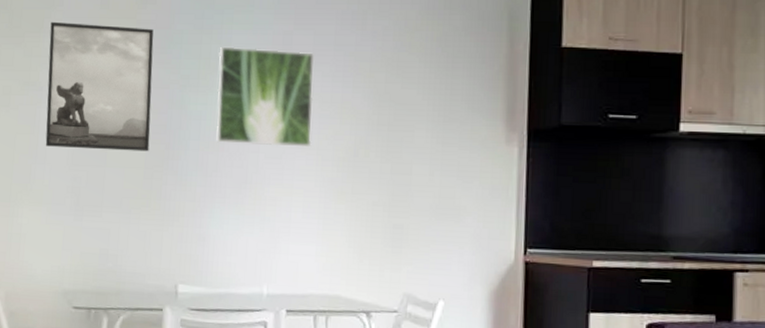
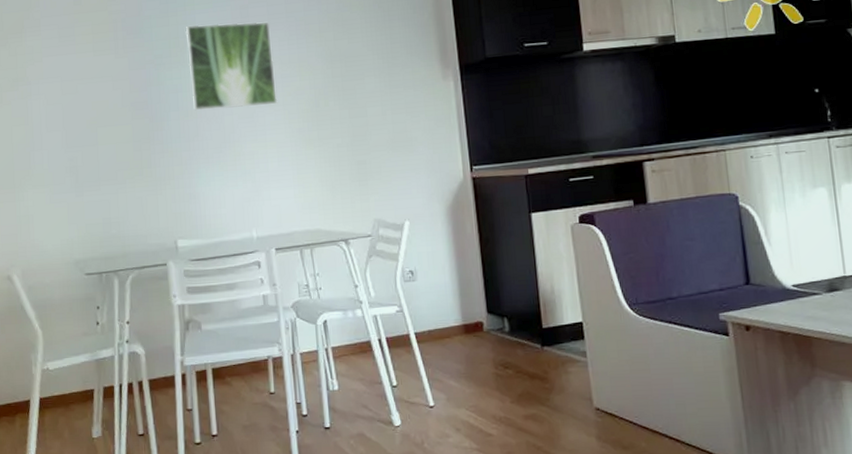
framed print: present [45,21,154,152] -> none [30,17,135,134]

